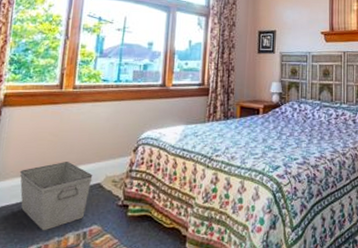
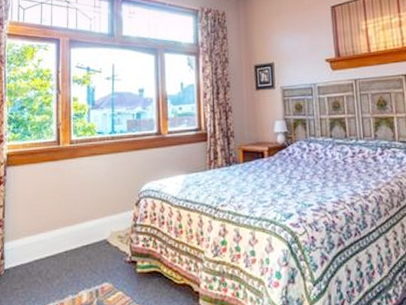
storage bin: present [19,162,93,231] -> none [29,219,99,289]

